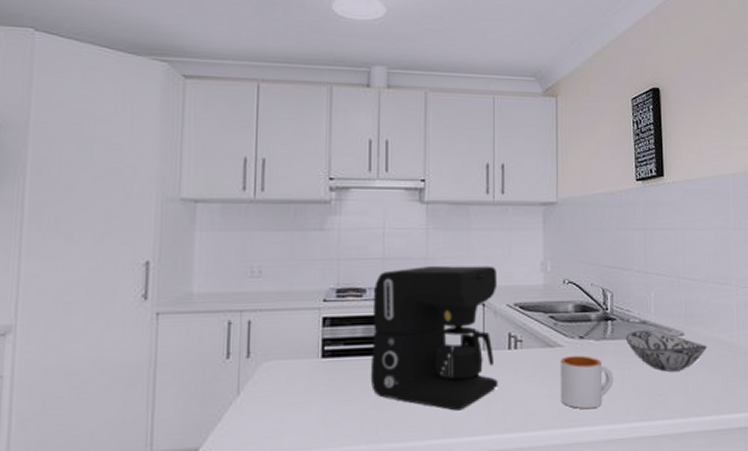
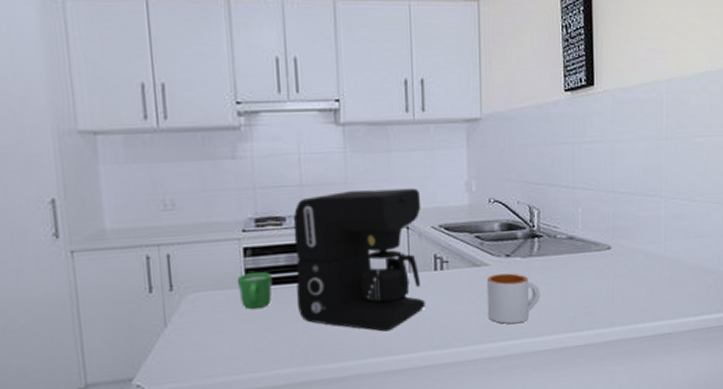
mug: none [314,343,348,381] -> present [238,272,273,310]
decorative bowl: present [626,329,708,372] -> none [553,245,634,285]

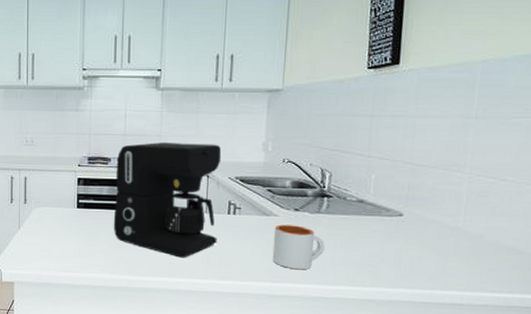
mug: present [238,272,273,310] -> none [72,198,96,226]

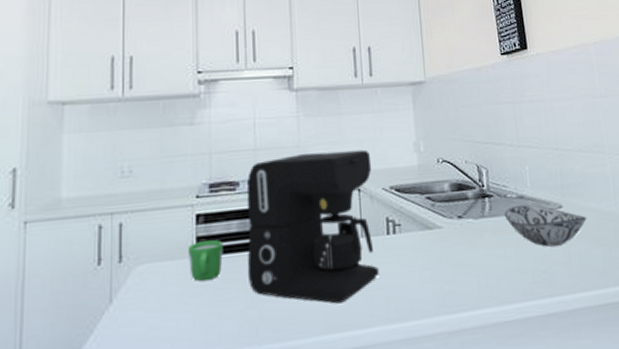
mug: none [72,198,96,226] -> present [189,240,223,282]
mug: present [272,224,325,270] -> none [440,235,497,293]
decorative bowl: none [341,207,428,247] -> present [505,204,587,247]

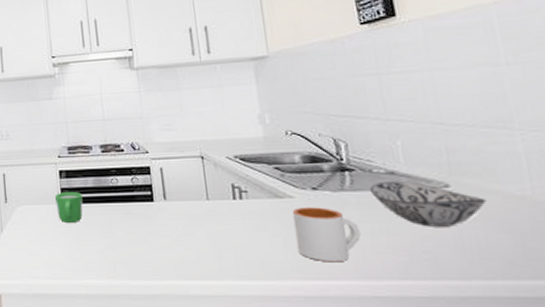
coffee maker: present [246,149,379,304] -> none [98,121,227,255]
mug: none [440,235,497,293] -> present [292,207,361,263]

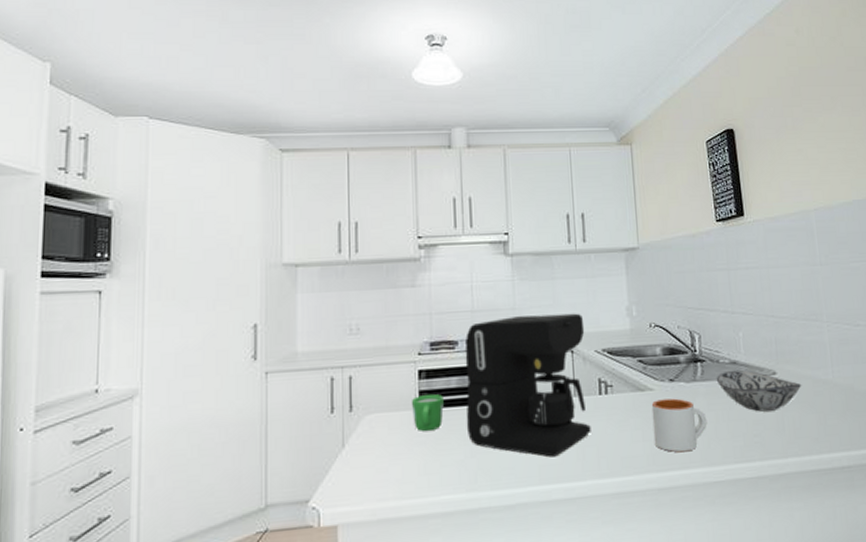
coffee maker: none [98,121,227,255] -> present [465,313,591,457]

